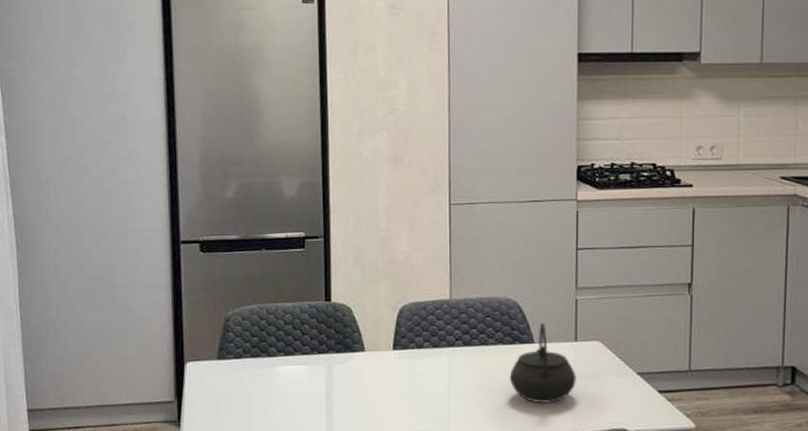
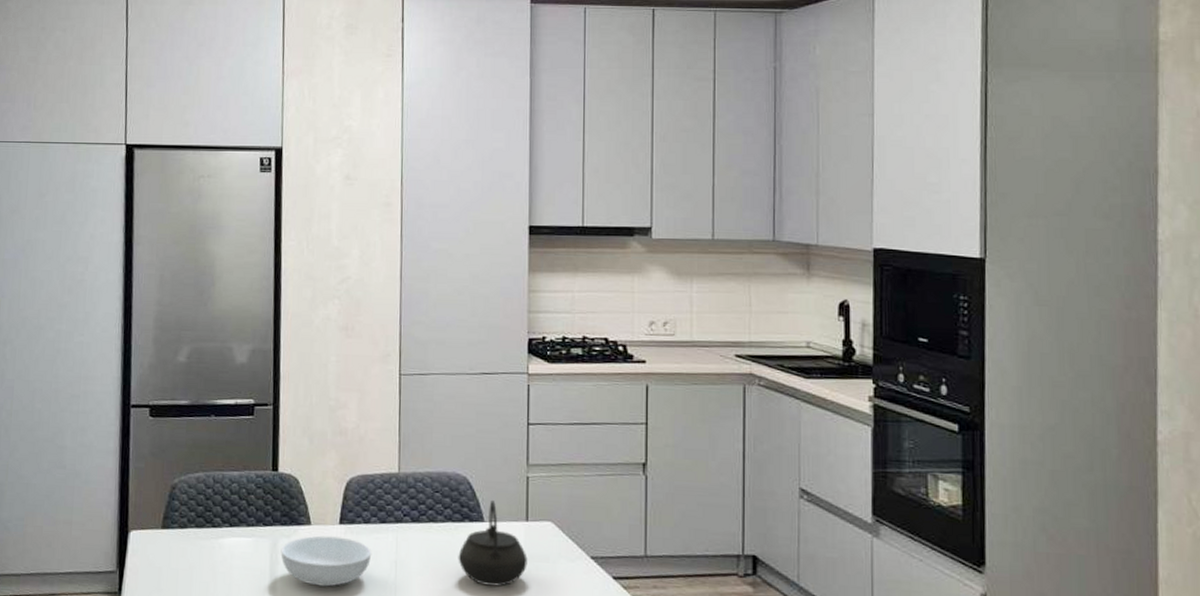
serving bowl: none [336,361,426,409] -> present [280,535,372,587]

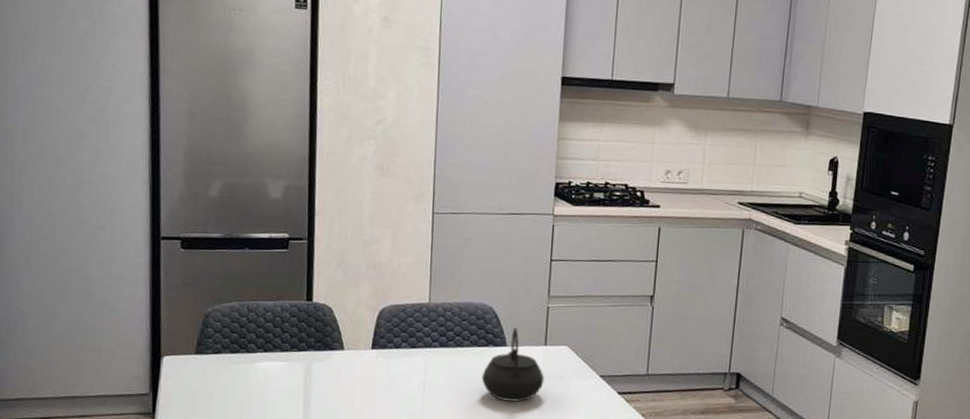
serving bowl: present [280,535,372,587] -> none [314,359,402,405]

